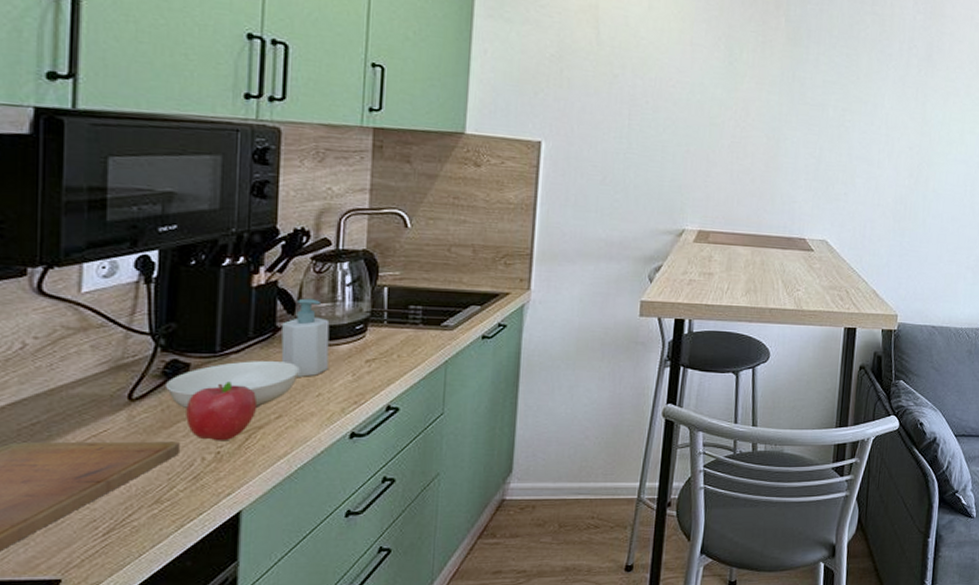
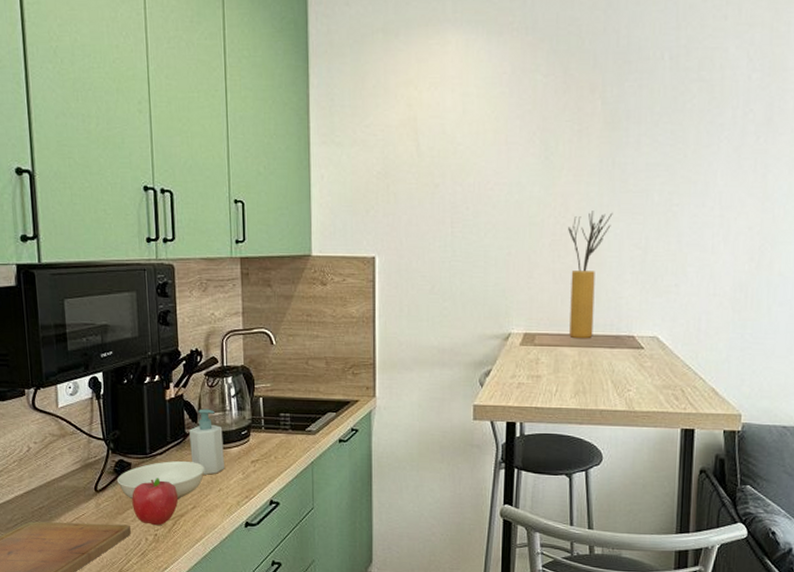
vase: none [744,118,791,240] -> present [568,211,613,339]

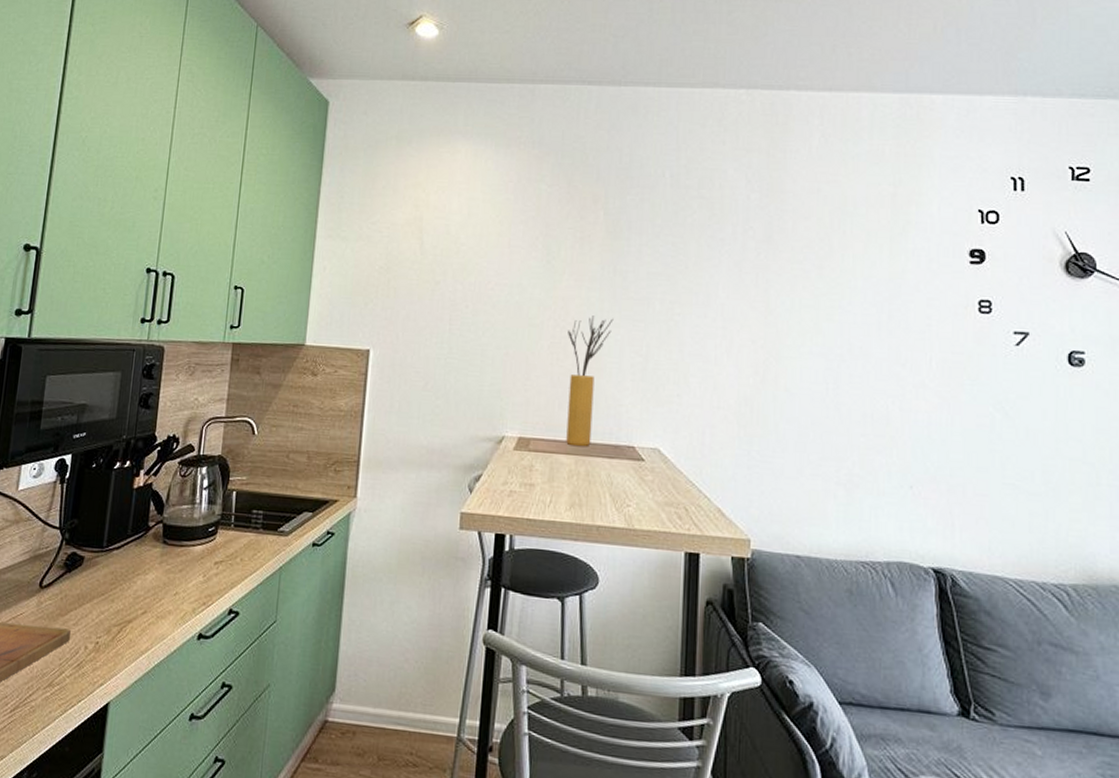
bowl: present [116,460,205,500] -> none [65,557,163,603]
fruit: present [132,478,179,526] -> none [77,575,130,633]
soap bottle: present [189,409,225,475] -> none [149,500,189,576]

